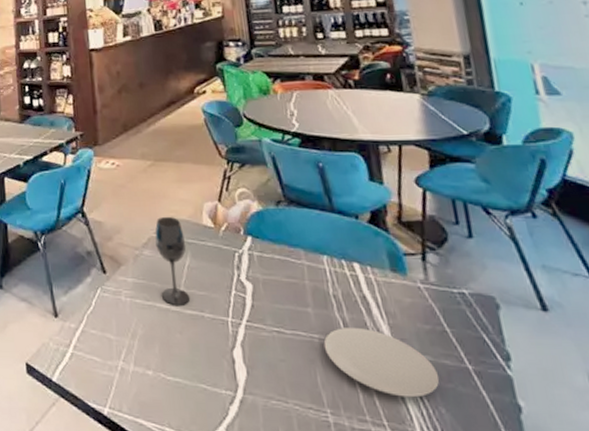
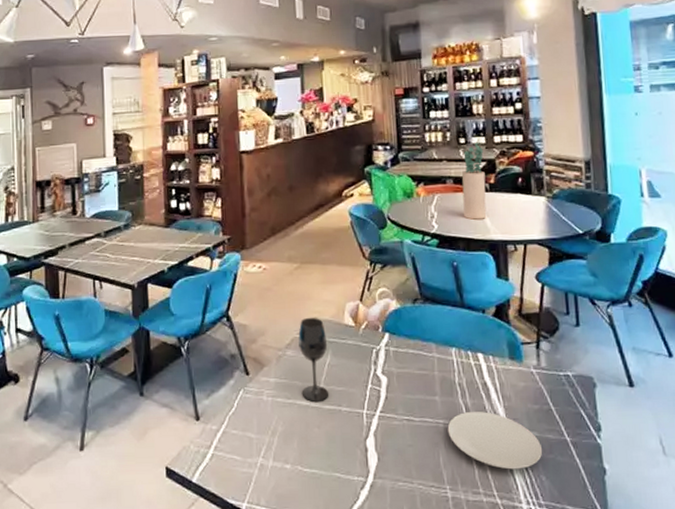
vase: none [322,33,353,118] -> present [461,138,487,220]

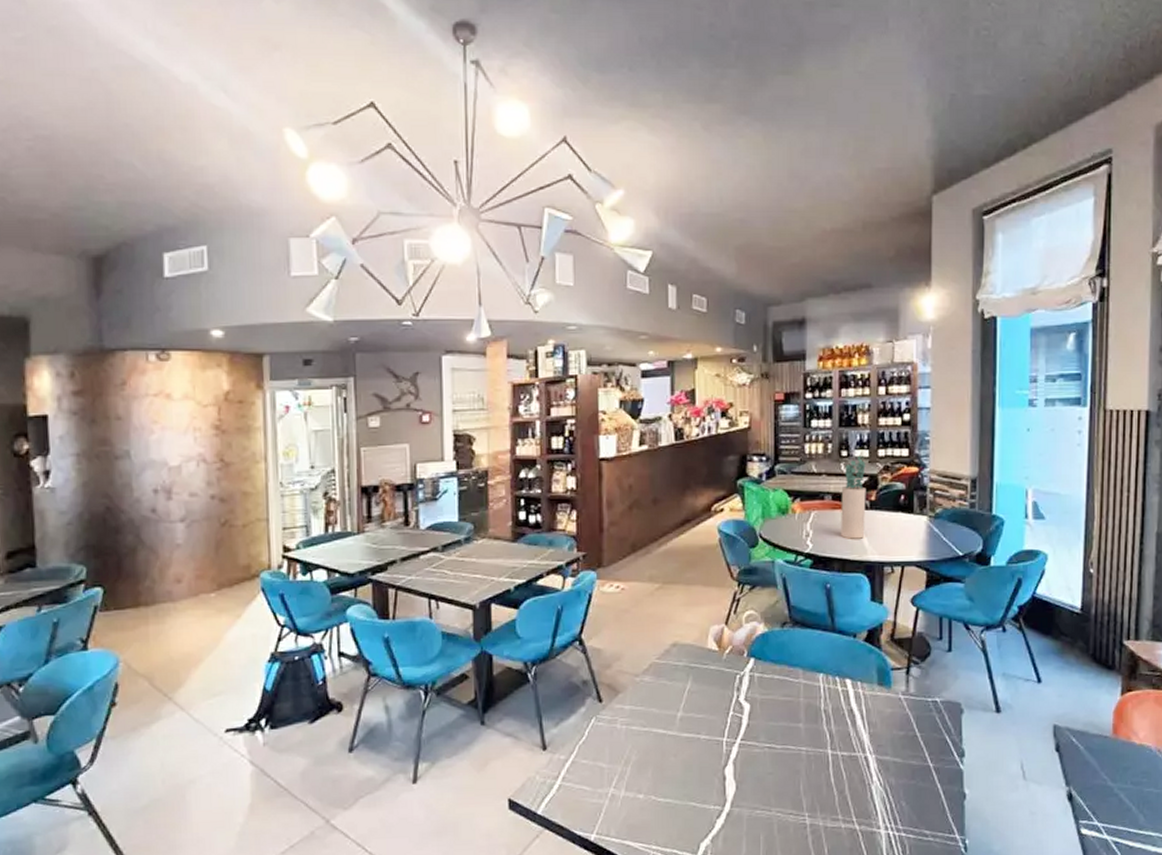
wine glass: present [298,317,329,402] -> none [657,641,689,730]
plate: present [447,411,543,470] -> none [810,738,905,796]

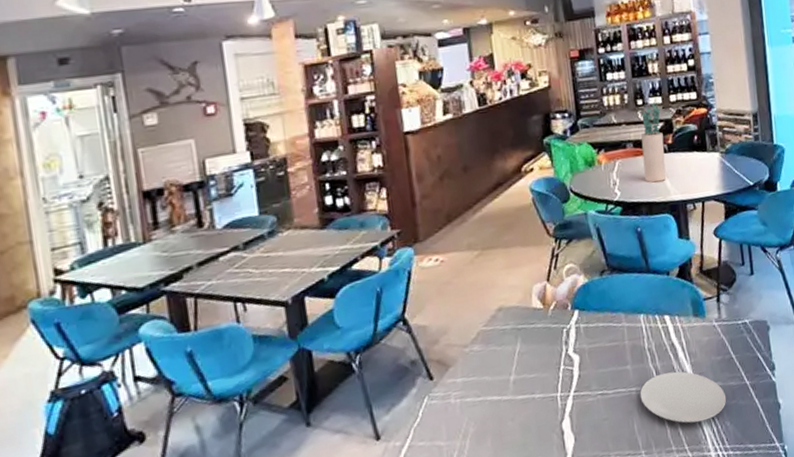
plate: none [810,738,905,796] -> present [640,371,727,424]

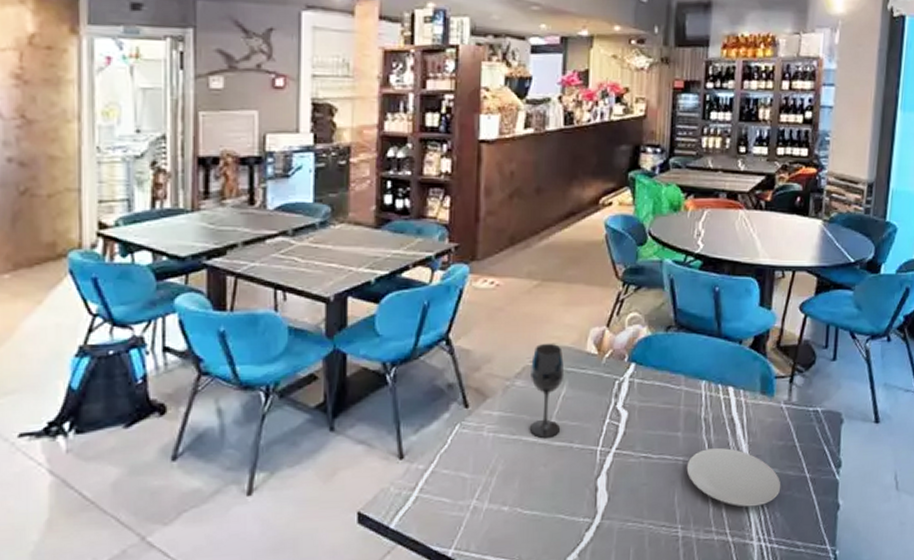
wine glass: none [484,305,522,395] -> present [529,343,565,438]
vase: present [641,98,667,183] -> none [733,148,764,241]

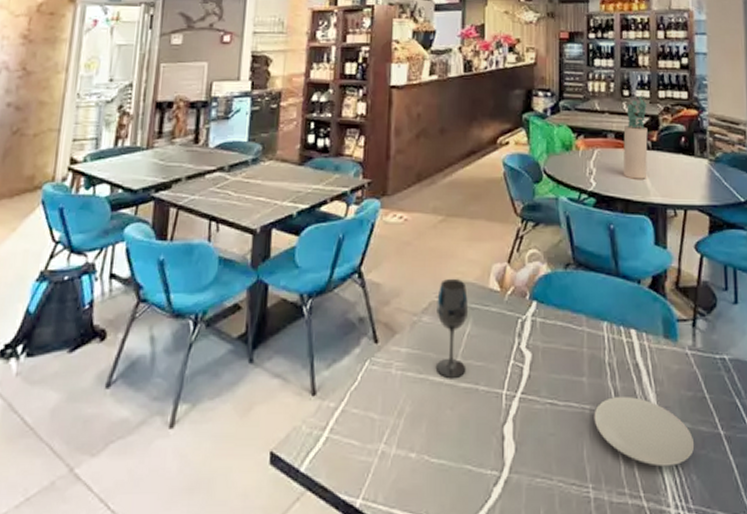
vase: none [733,148,764,241] -> present [623,91,648,179]

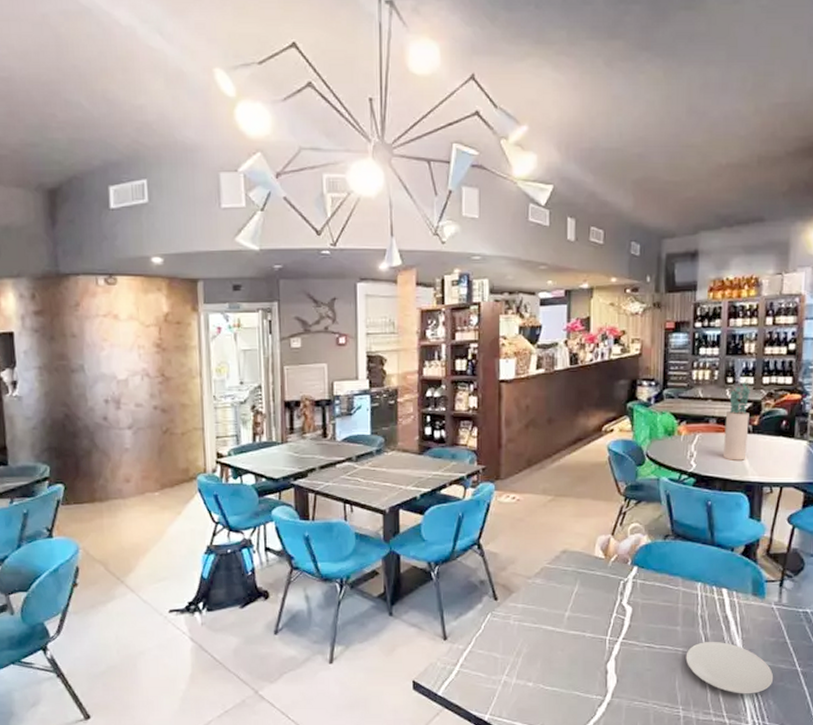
wine glass: present [435,278,469,378] -> none [548,548,577,627]

